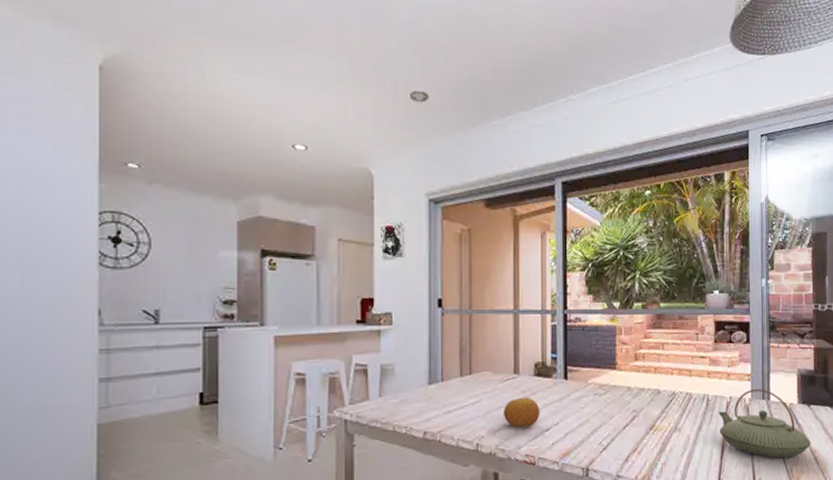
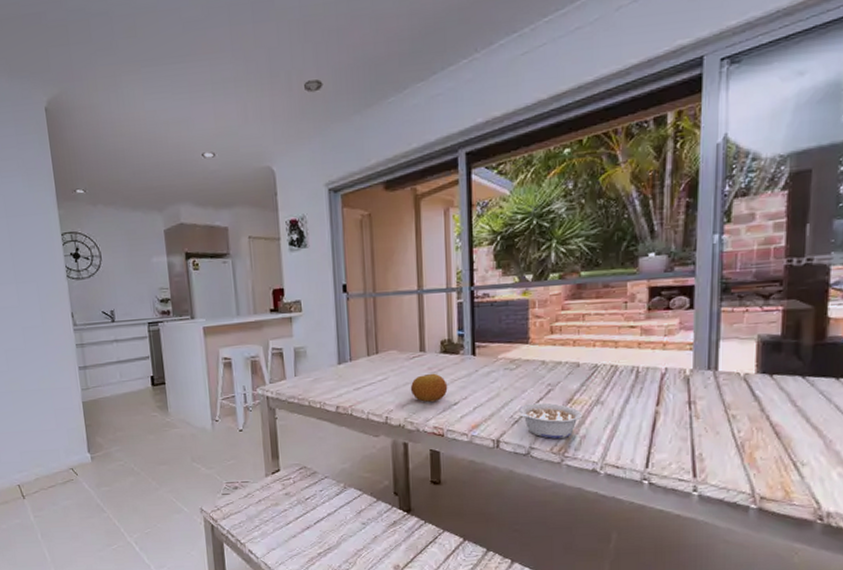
legume: none [605,429,663,466] -> present [517,402,583,439]
teapot: present [718,388,811,458] -> none [650,358,771,433]

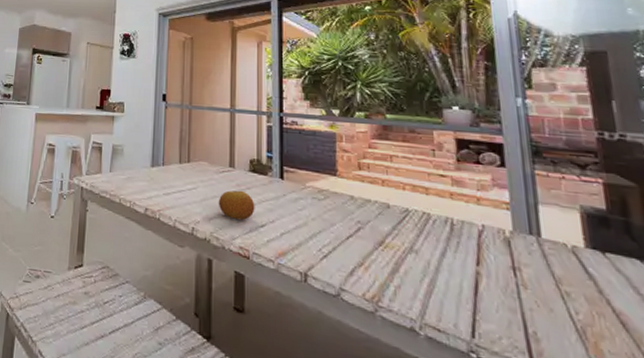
legume: present [517,402,583,439] -> none [325,239,396,285]

